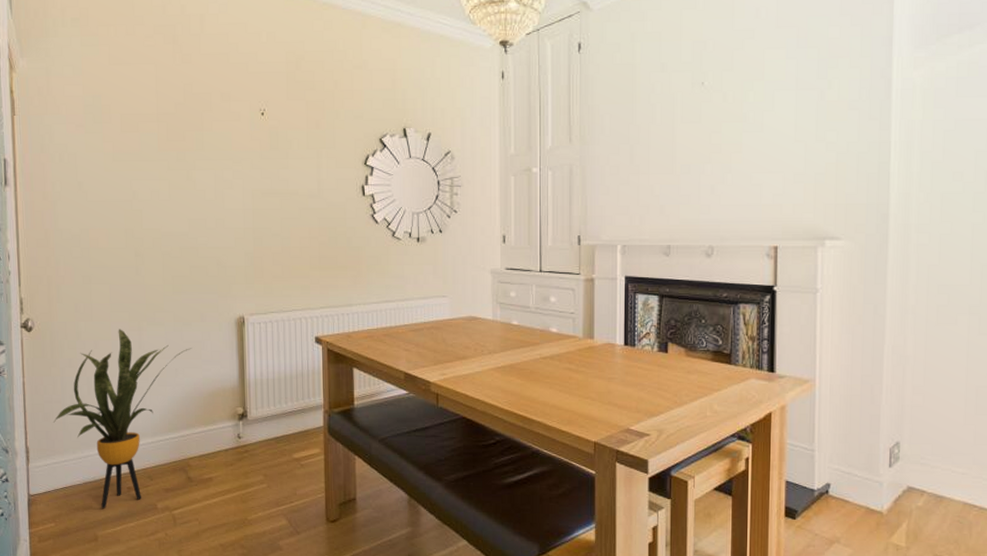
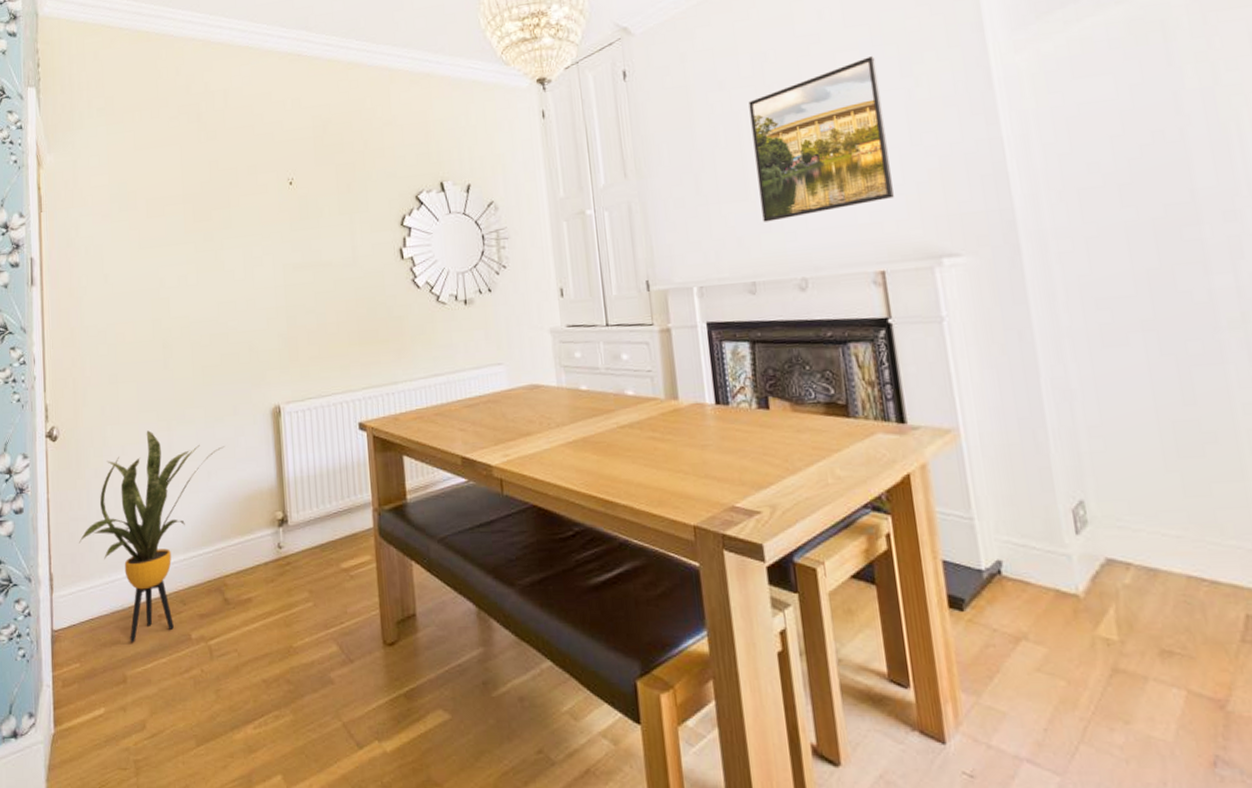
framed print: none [684,57,798,195] -> present [748,56,894,222]

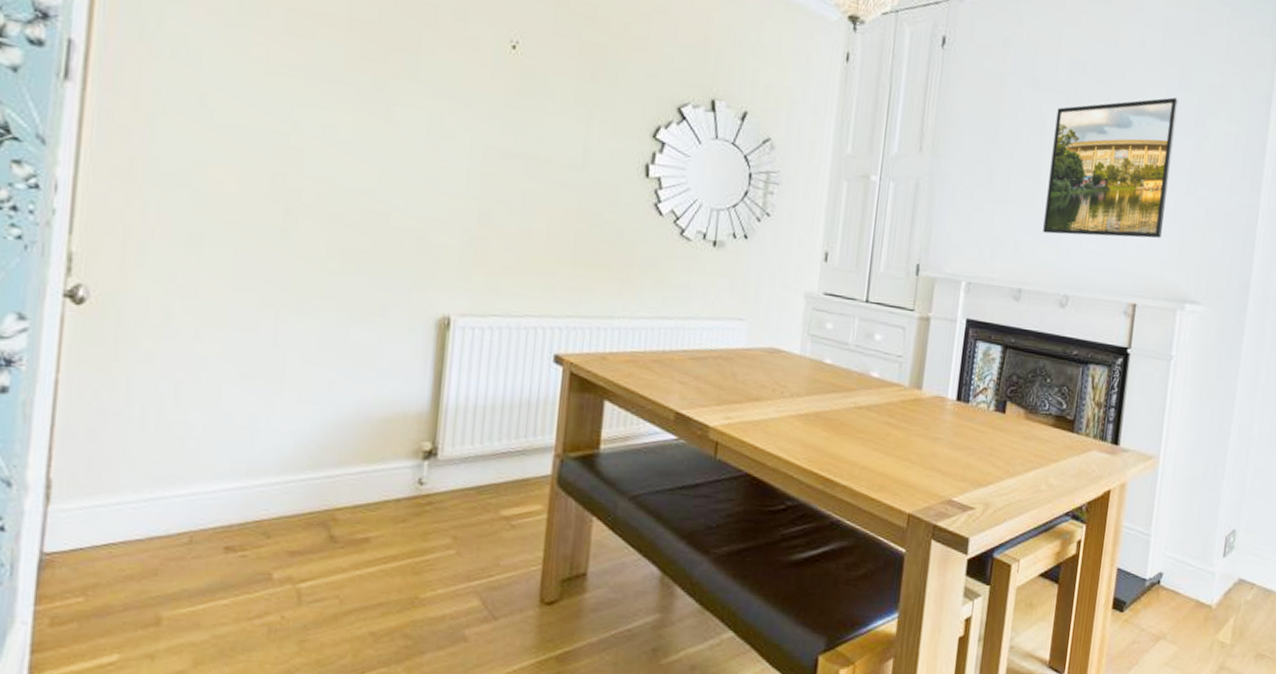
house plant: present [79,430,224,643] -> none [105,315,360,578]

